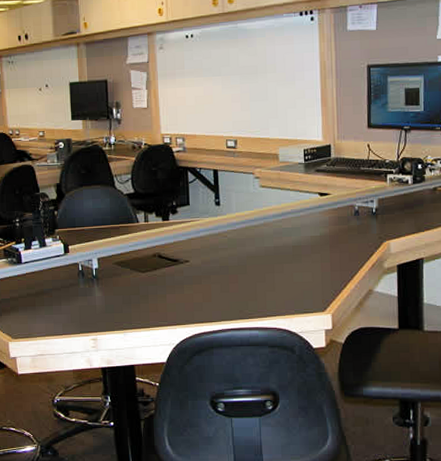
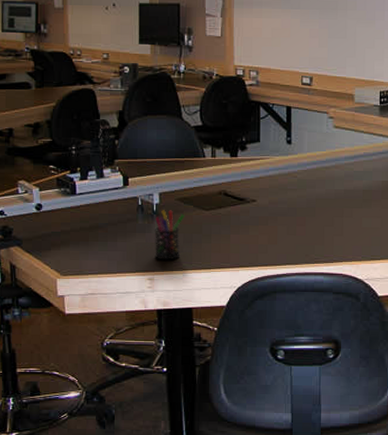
pen holder: none [95,274,123,321] -> present [154,210,185,261]

